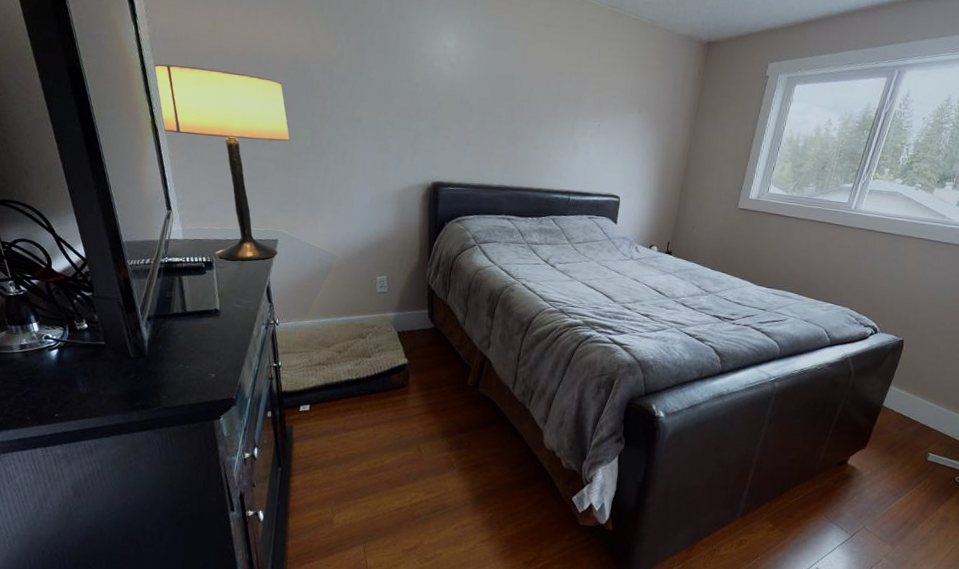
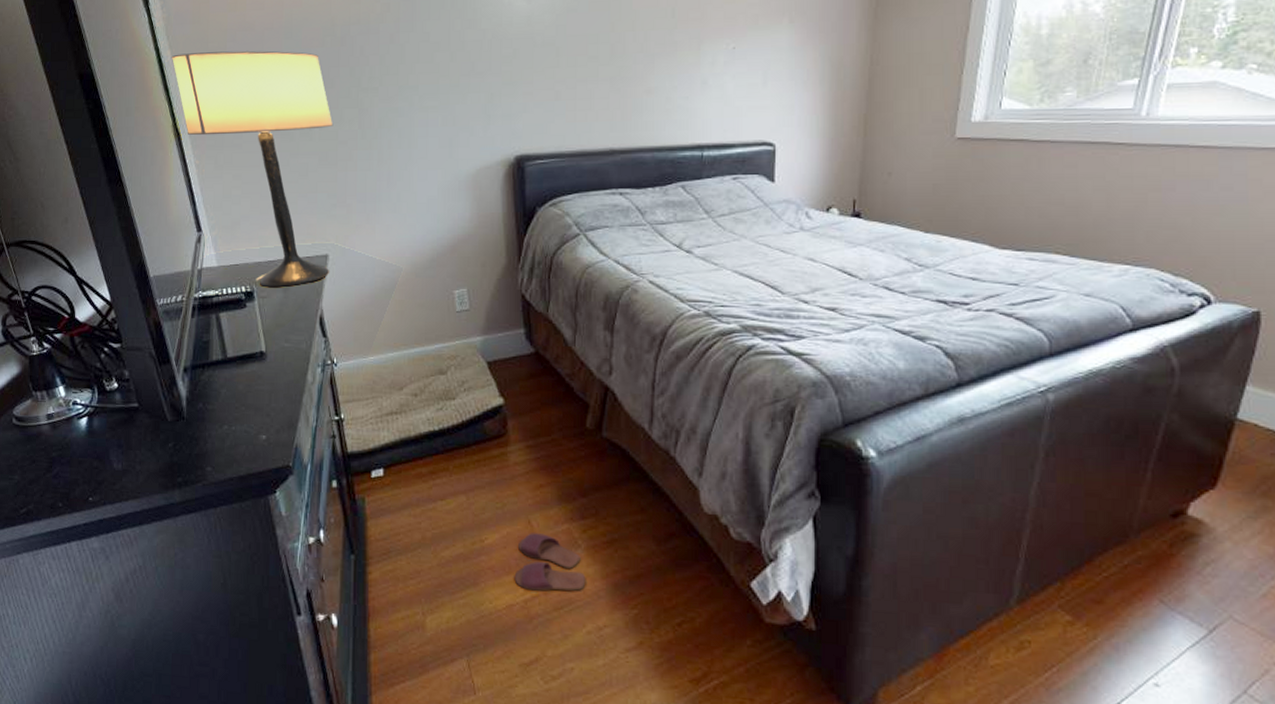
slippers: none [404,457,457,499] -> present [514,533,586,591]

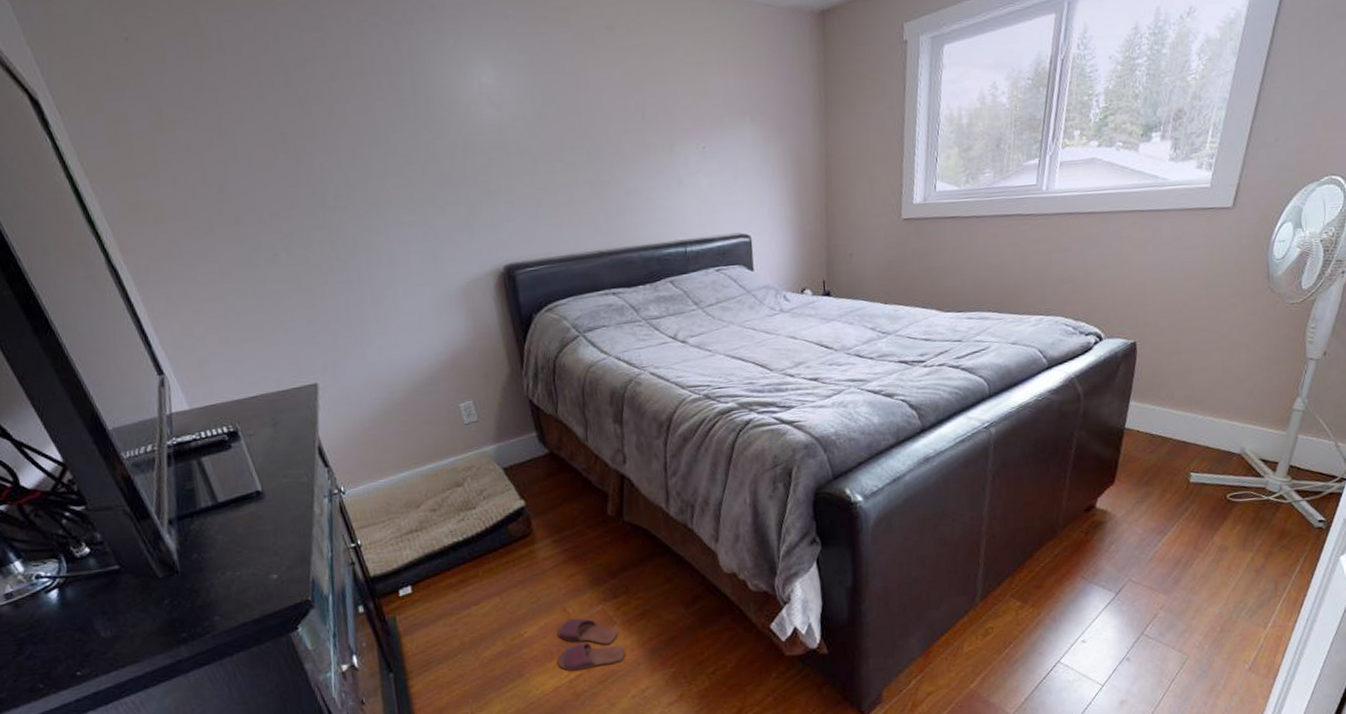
table lamp: present [171,50,334,288] -> none [90,172,323,425]

